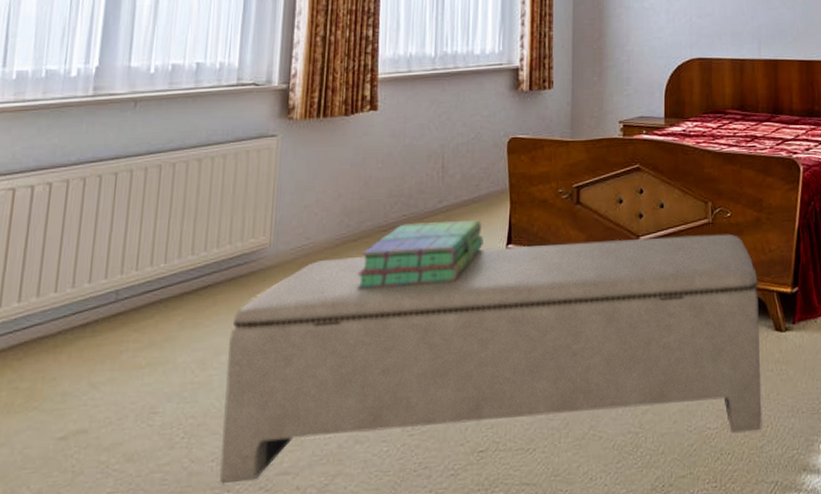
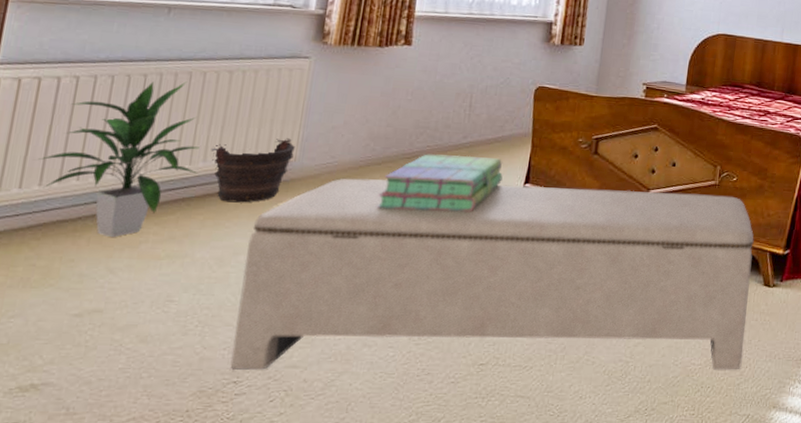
indoor plant: none [16,175,174,349] -> present [38,81,200,237]
bucket: none [185,223,269,299] -> present [211,138,295,203]

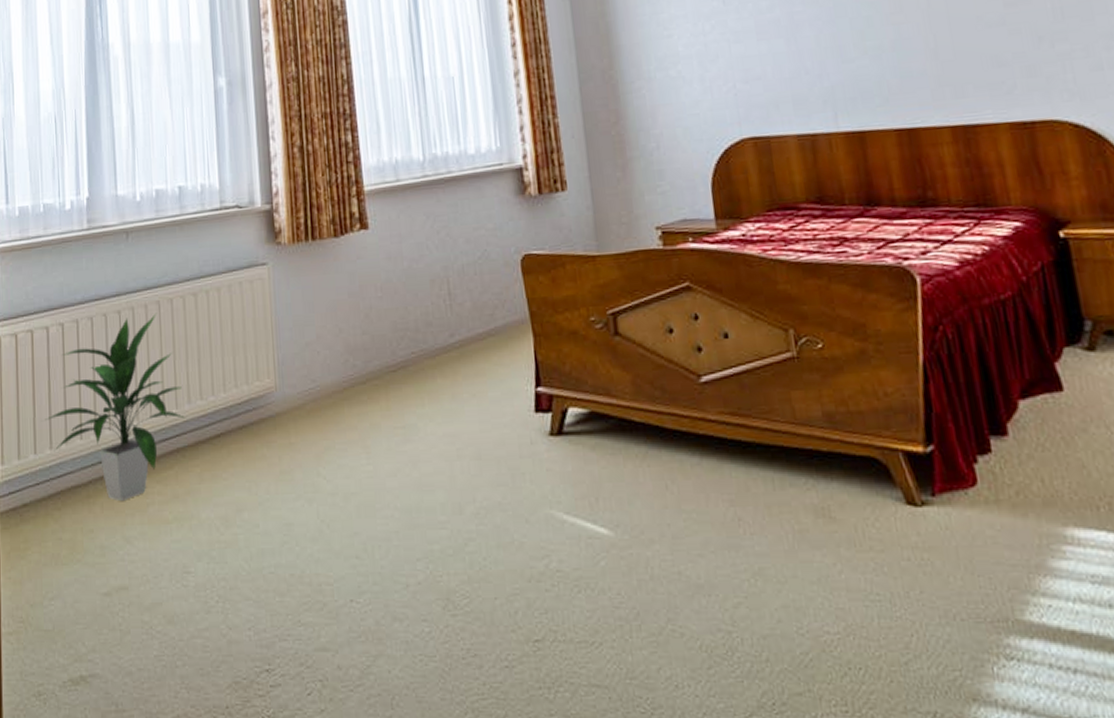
bucket: present [211,138,295,203] -> none [193,364,274,449]
bench: present [230,178,755,370] -> none [248,371,904,655]
stack of books: present [376,154,503,212] -> none [370,358,508,440]

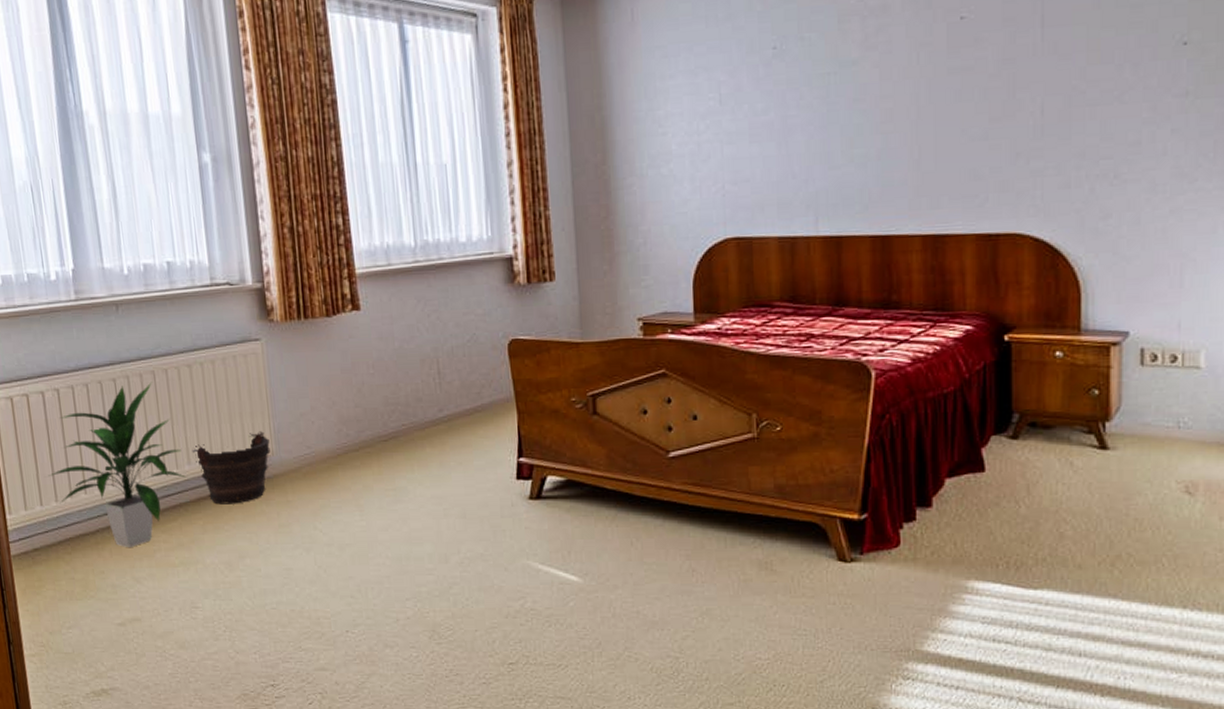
bucket: none [193,364,274,449] -> present [192,431,271,505]

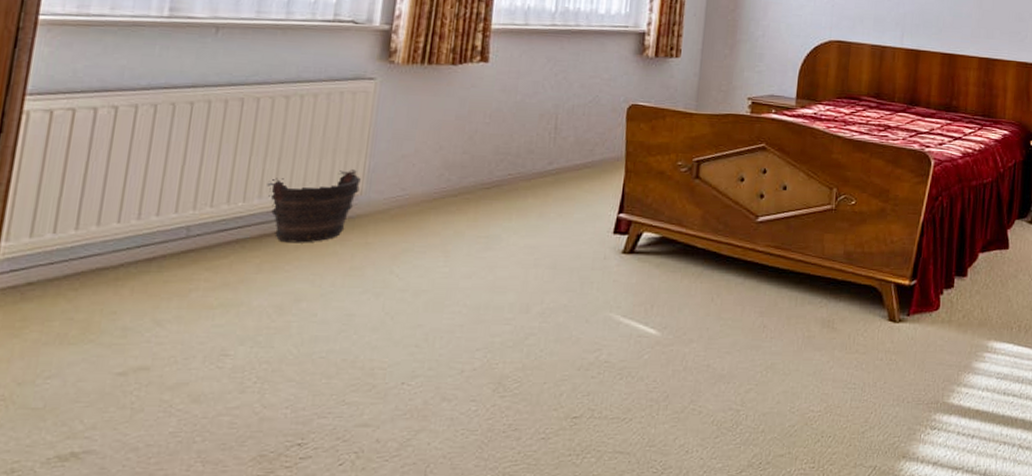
indoor plant: present [48,382,186,547] -> none [74,109,254,285]

